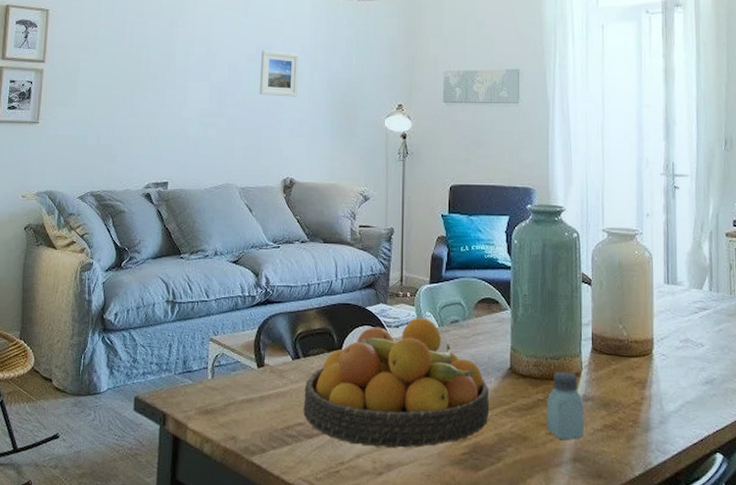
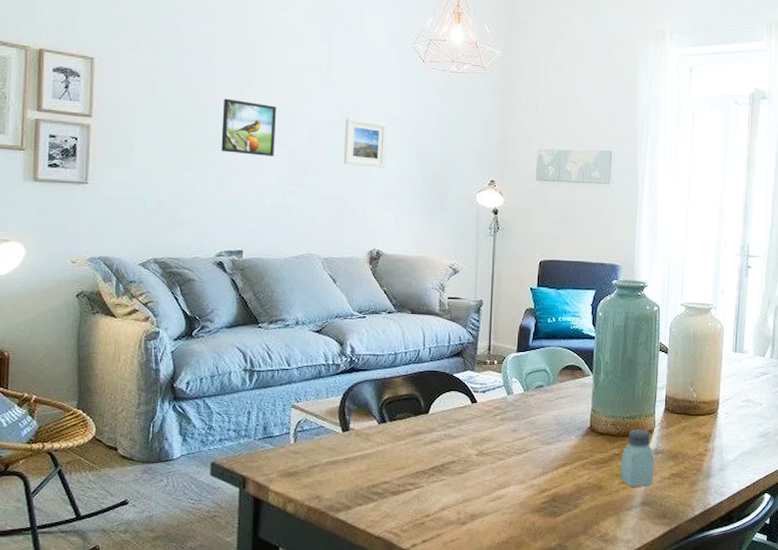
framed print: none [151,38,201,90] -> present [221,98,277,156]
fruit bowl: present [303,317,490,448] -> none [389,383,570,500]

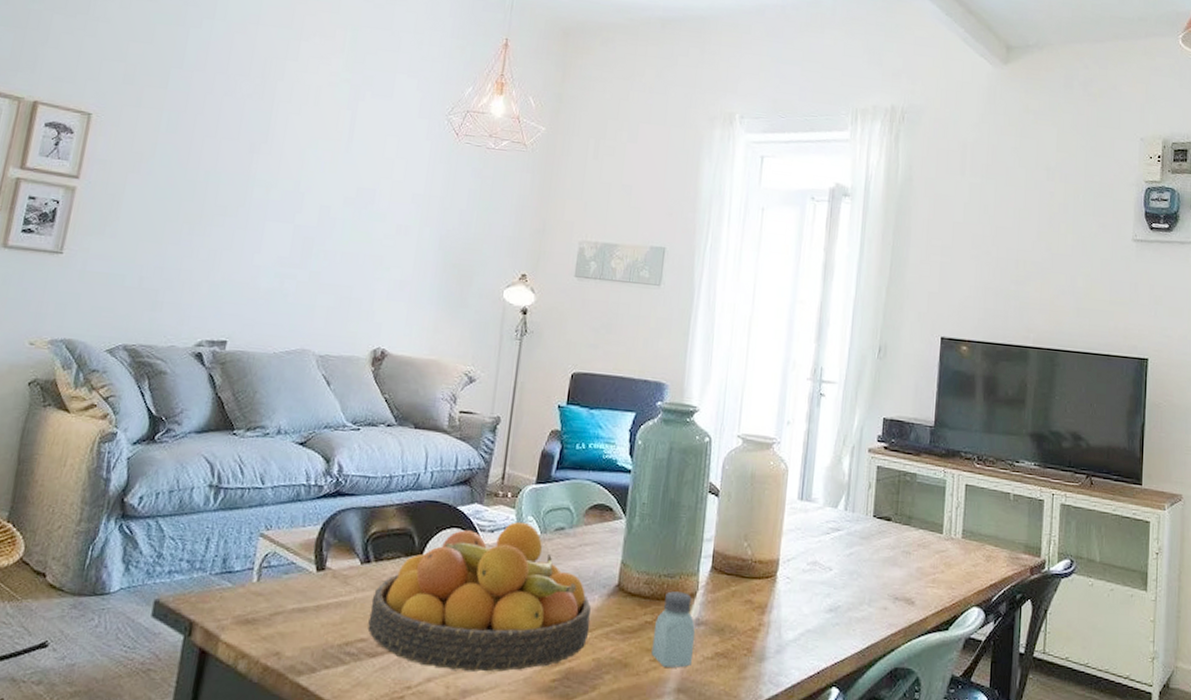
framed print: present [221,98,277,156] -> none [217,165,287,233]
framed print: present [343,117,388,168] -> none [354,193,409,253]
fruit bowl: none [389,383,570,500] -> present [367,521,591,672]

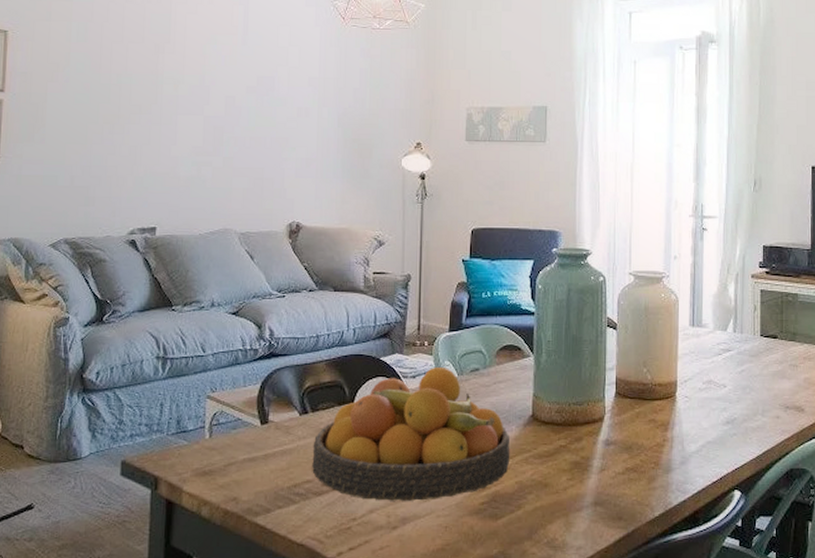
saltshaker: present [651,591,696,668] -> none [568,417,606,484]

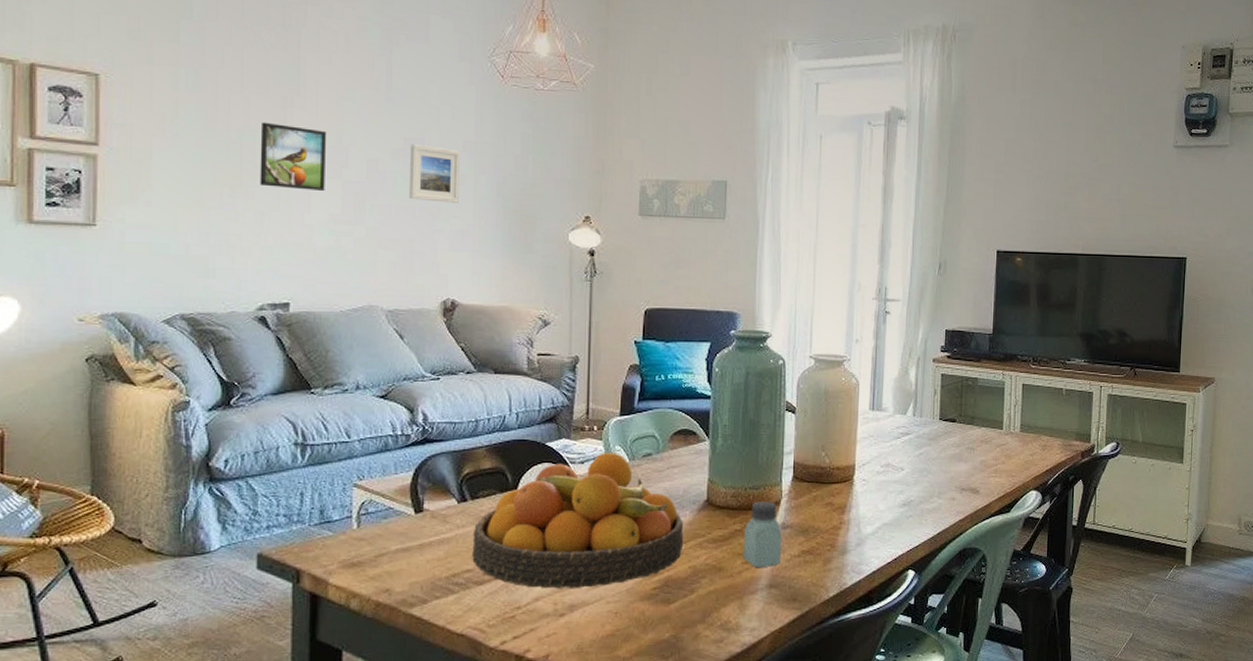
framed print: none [134,66,192,126] -> present [260,122,327,191]
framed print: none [260,81,307,134] -> present [408,143,461,203]
saltshaker: none [568,417,606,484] -> present [743,501,782,567]

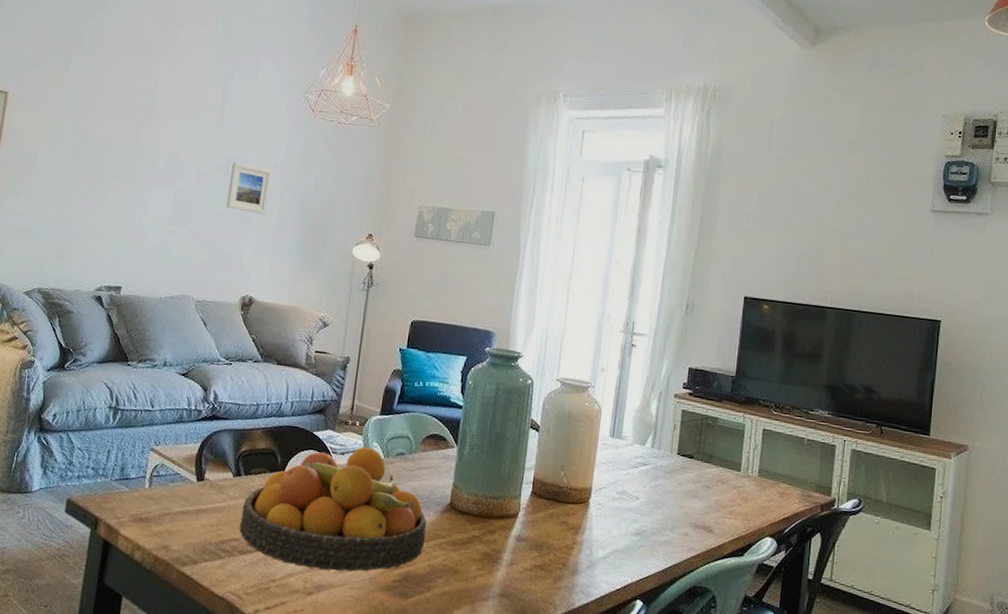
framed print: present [260,122,327,191] -> none [112,137,169,196]
saltshaker: present [743,501,782,567] -> none [478,511,517,577]

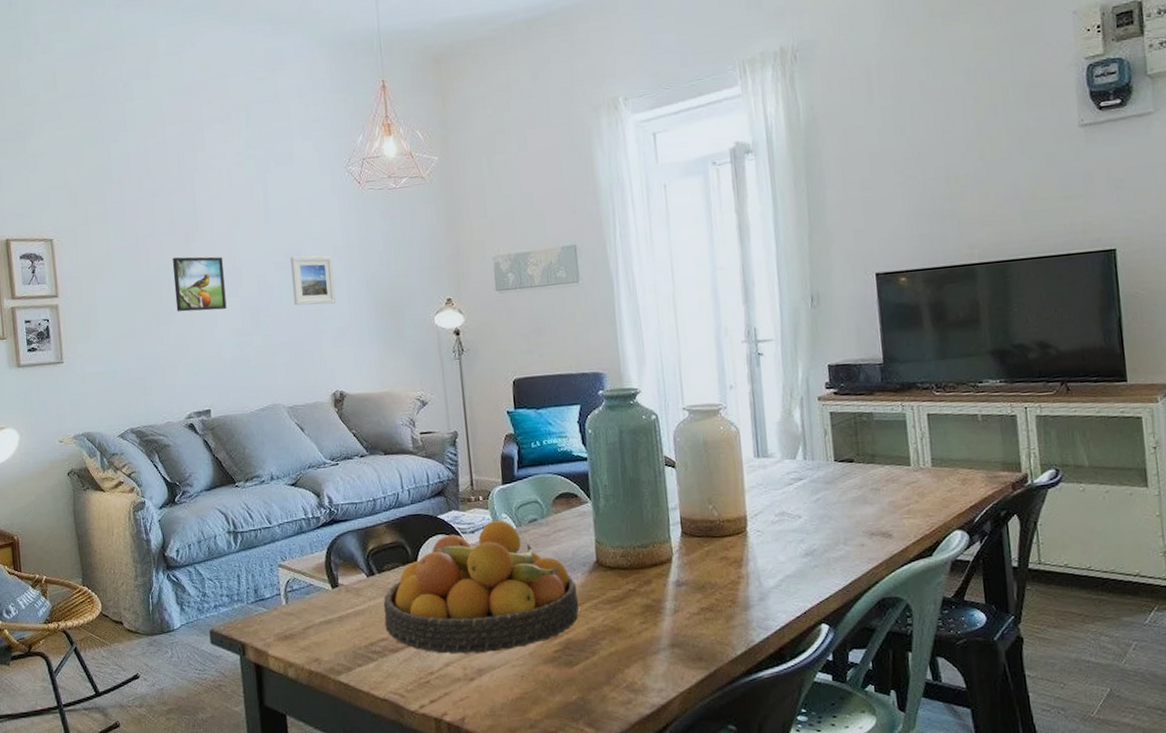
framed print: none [112,137,169,196] -> present [173,256,227,312]

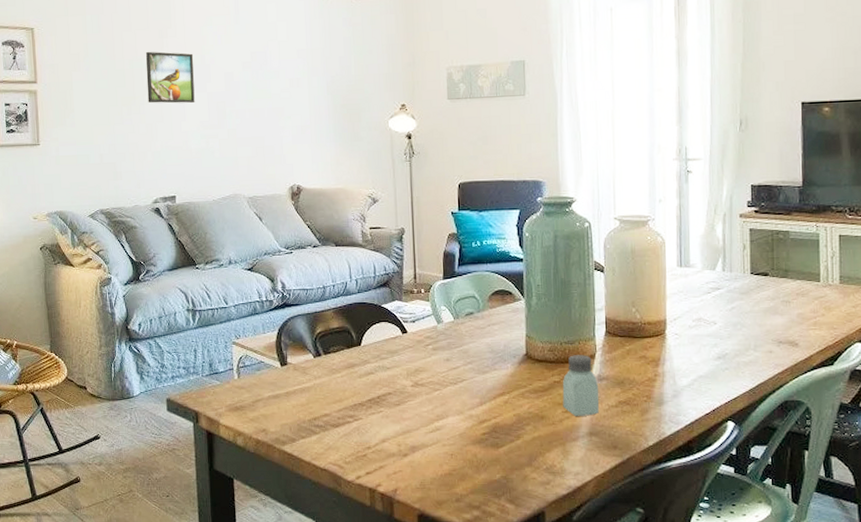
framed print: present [290,255,336,306] -> none [257,56,297,104]
fruit bowl: present [383,520,579,655] -> none [327,311,507,432]
saltshaker: none [638,559,680,627] -> present [562,355,600,416]

